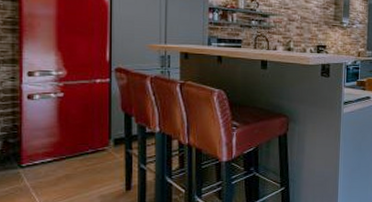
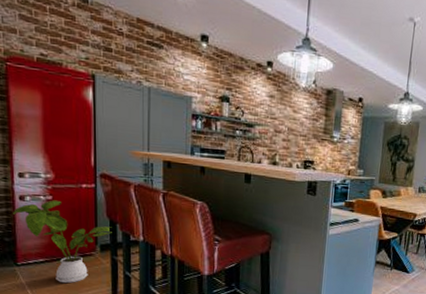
house plant: none [18,97,127,181] -> present [12,200,112,283]

